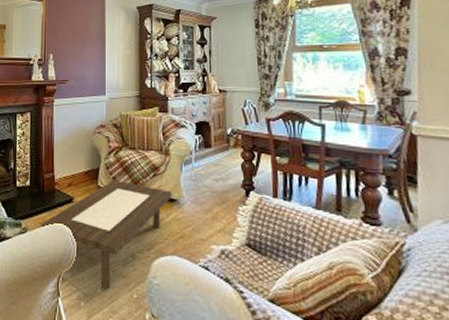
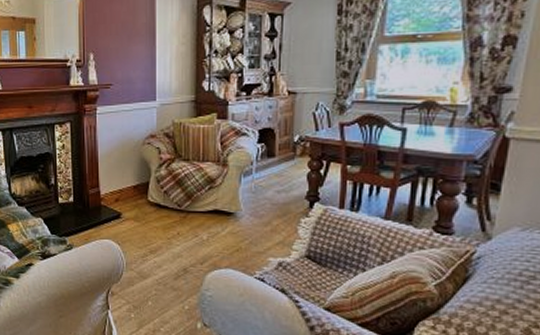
coffee table: present [41,179,172,289] -> none [87,193,229,301]

